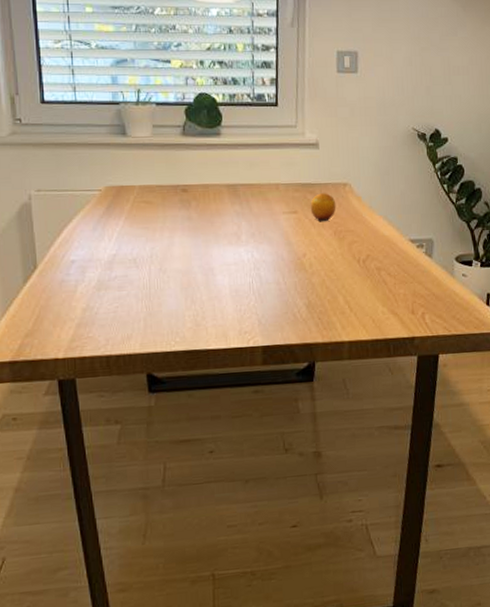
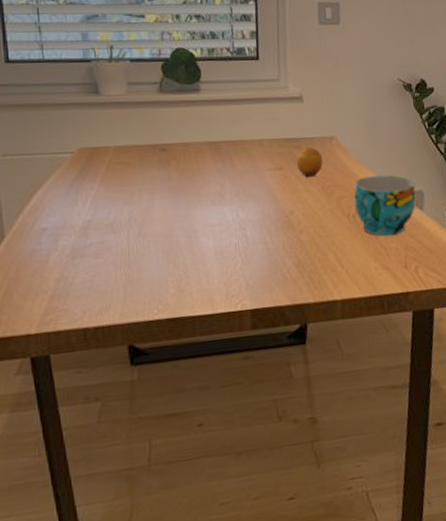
cup: none [364,222,426,282] -> present [353,175,416,236]

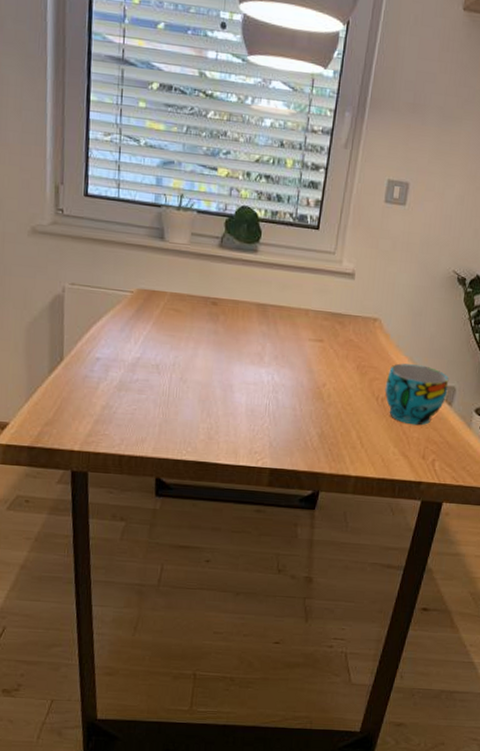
fruit: present [296,146,323,177] -> none [336,324,364,354]

